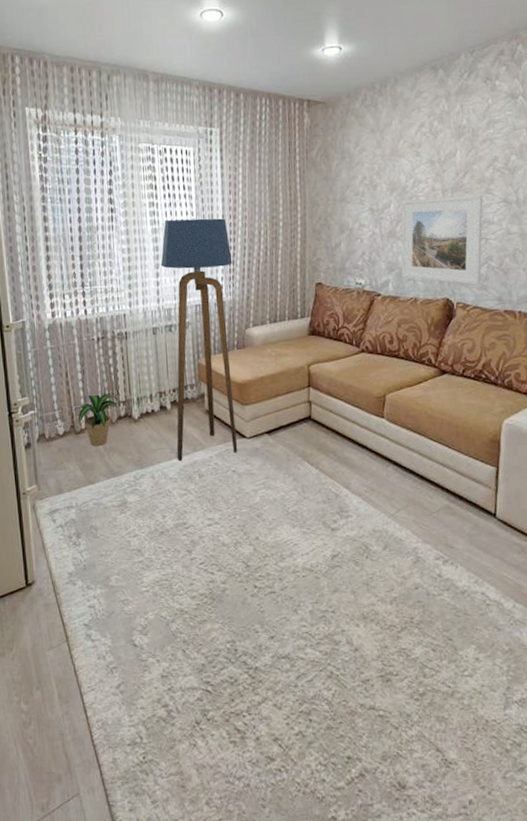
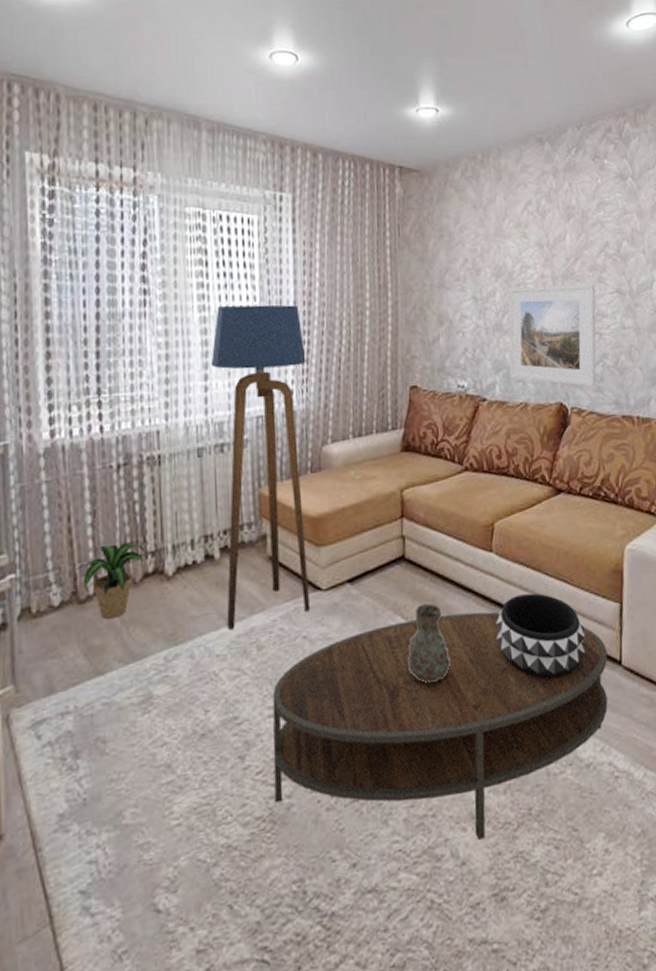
coffee table: none [210,464,484,634] -> present [272,611,608,840]
decorative vase: none [313,454,348,514] -> present [408,603,450,683]
decorative bowl: none [385,453,464,522] -> present [495,593,586,679]

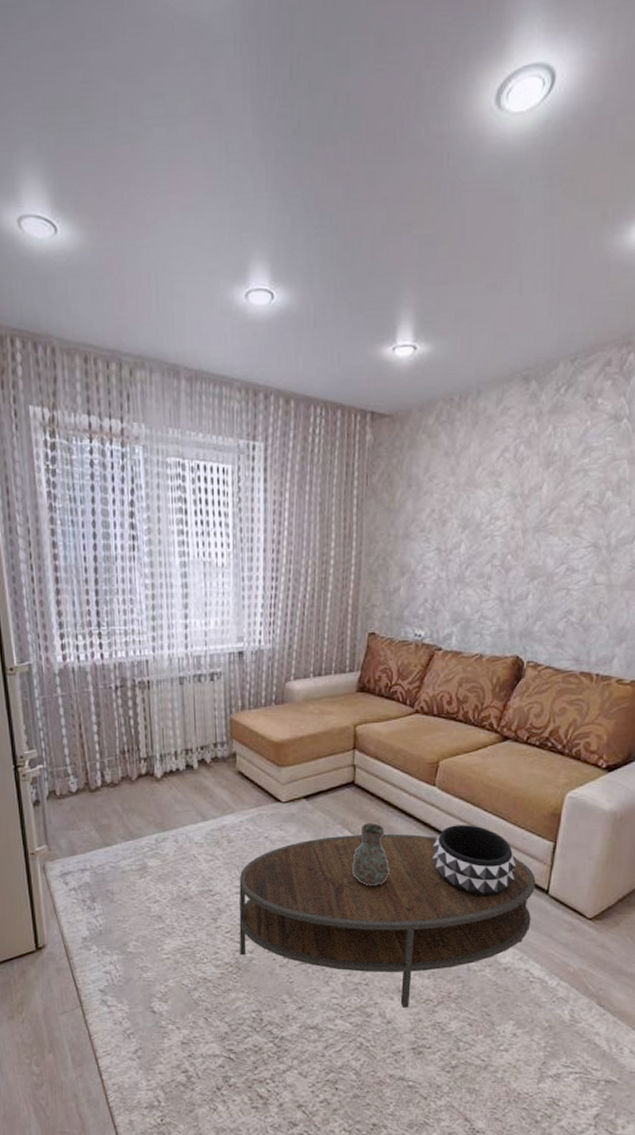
potted plant: present [75,542,146,619] -> none [87,749,140,806]
floor lamp: present [210,304,311,629] -> none [190,551,274,824]
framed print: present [508,283,596,387] -> none [467,536,569,643]

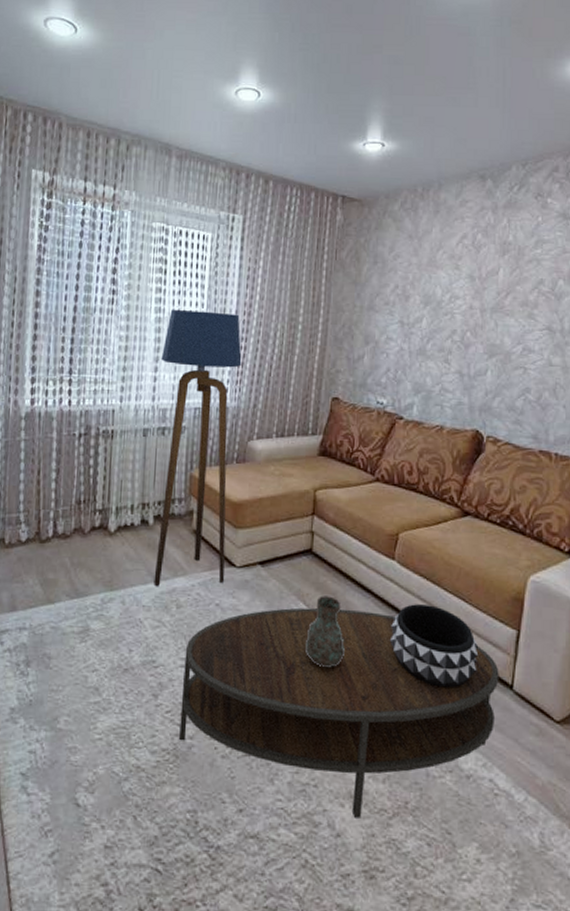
floor lamp: none [190,551,274,824] -> present [154,309,242,586]

